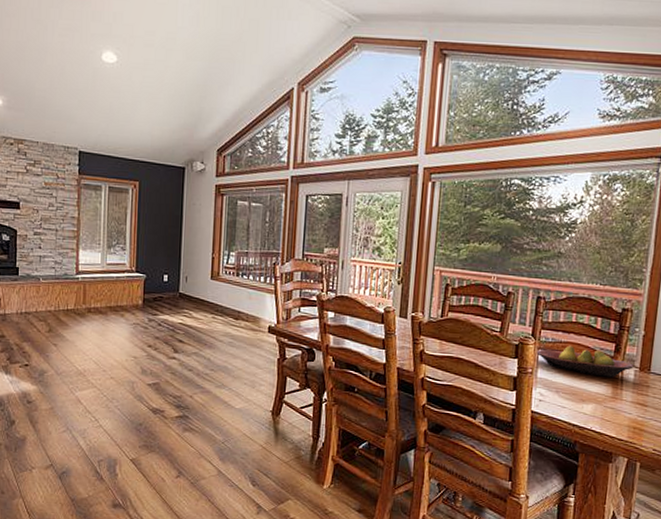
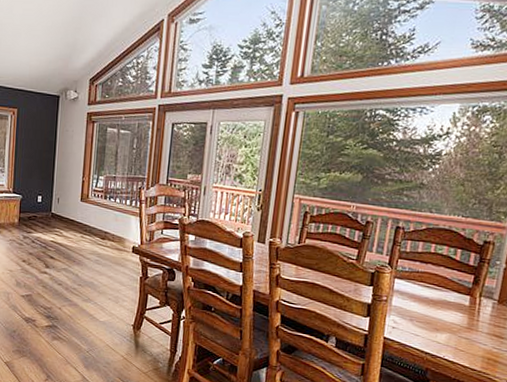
fruit bowl: present [536,345,634,378] -> none [392,275,493,309]

